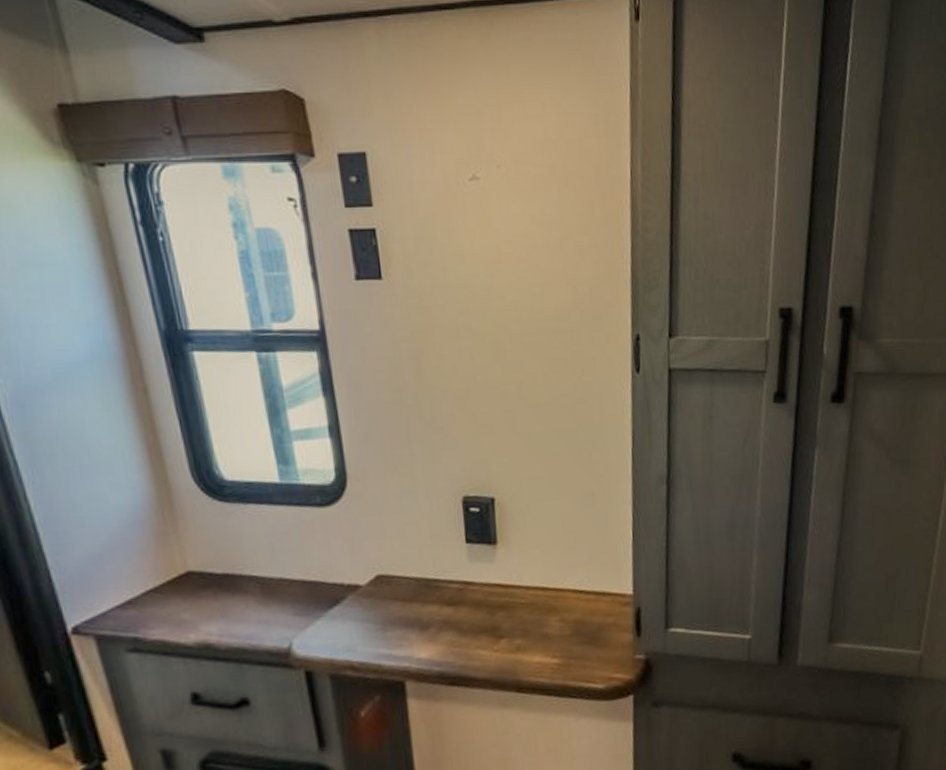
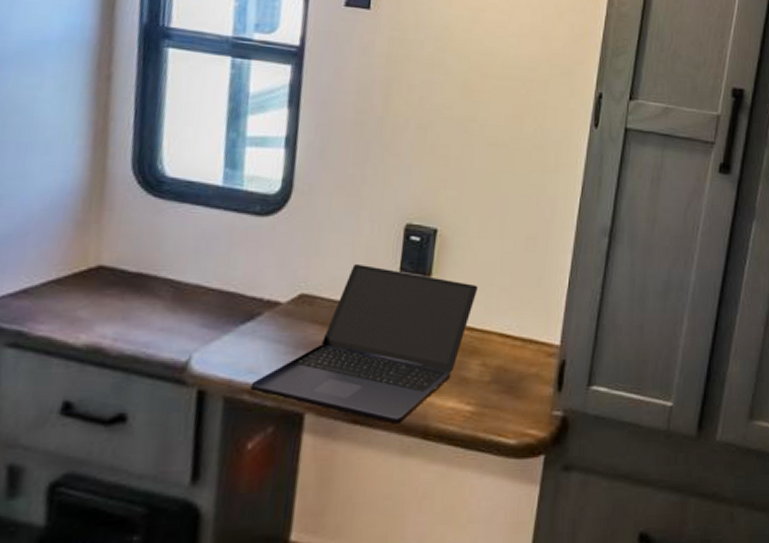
laptop: none [351,540,545,682] -> present [250,263,479,424]

